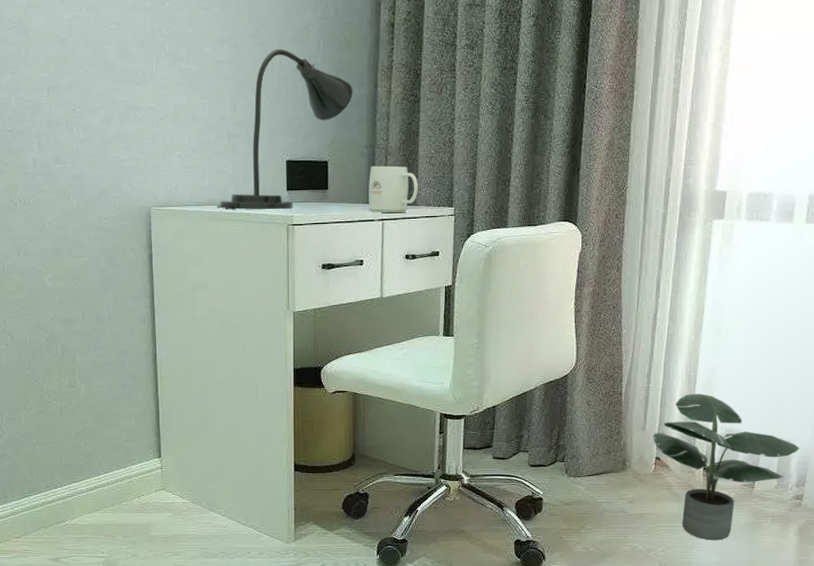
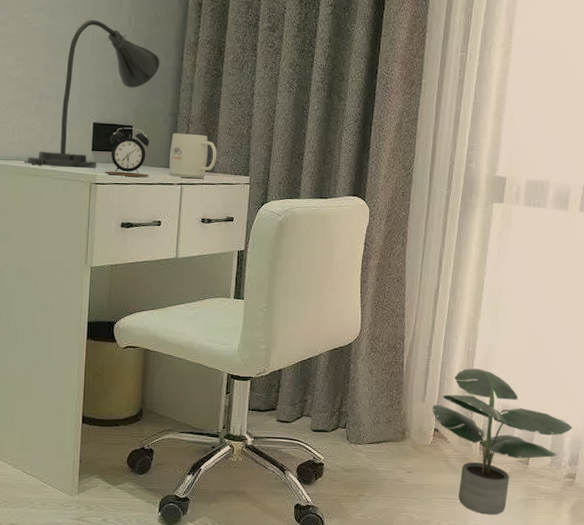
alarm clock: none [301,163,349,215] -> present [104,127,150,177]

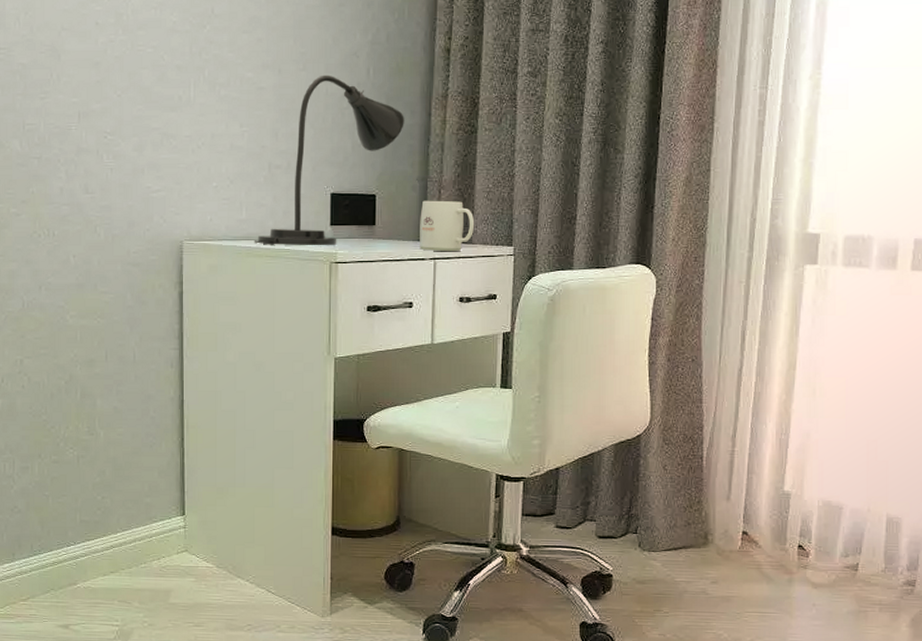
alarm clock: present [104,127,150,177] -> none [346,197,397,252]
potted plant: present [431,368,573,515] -> none [738,460,911,631]

